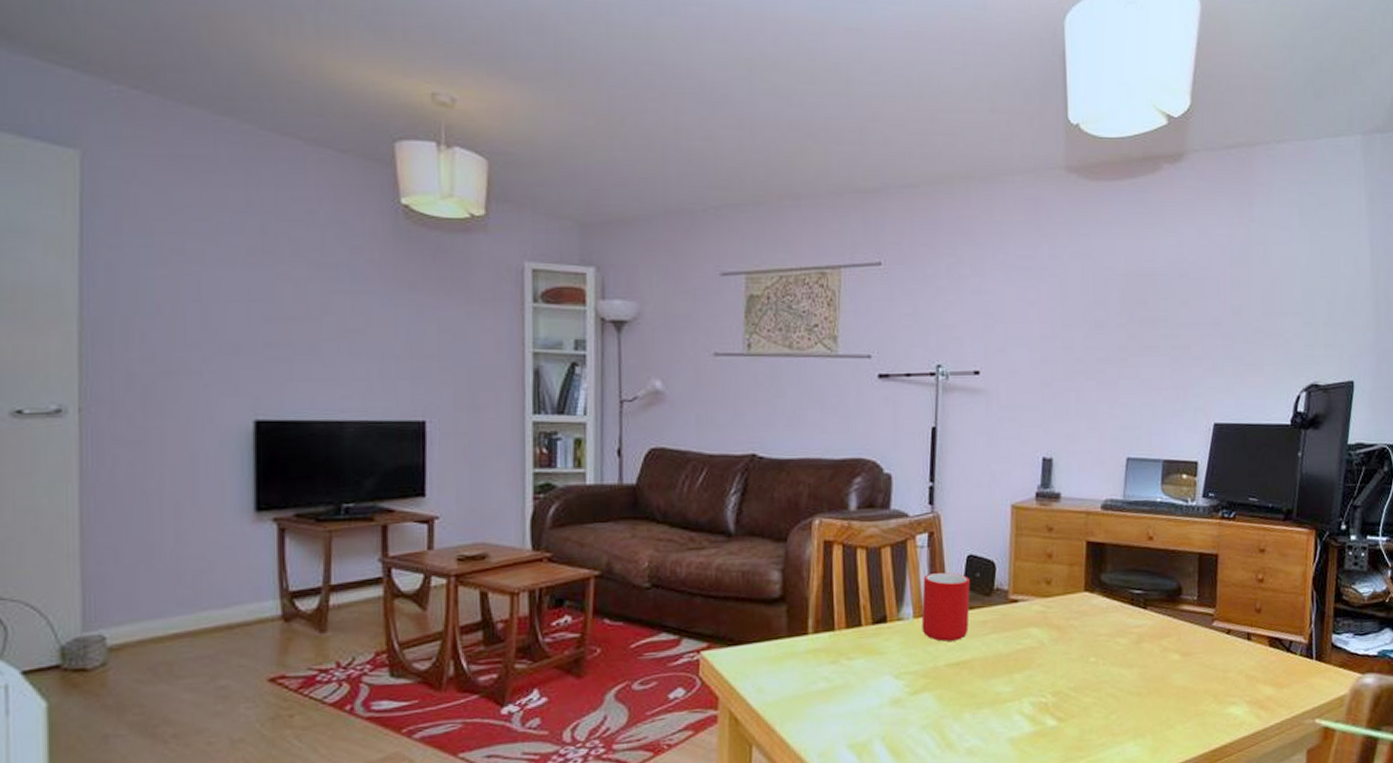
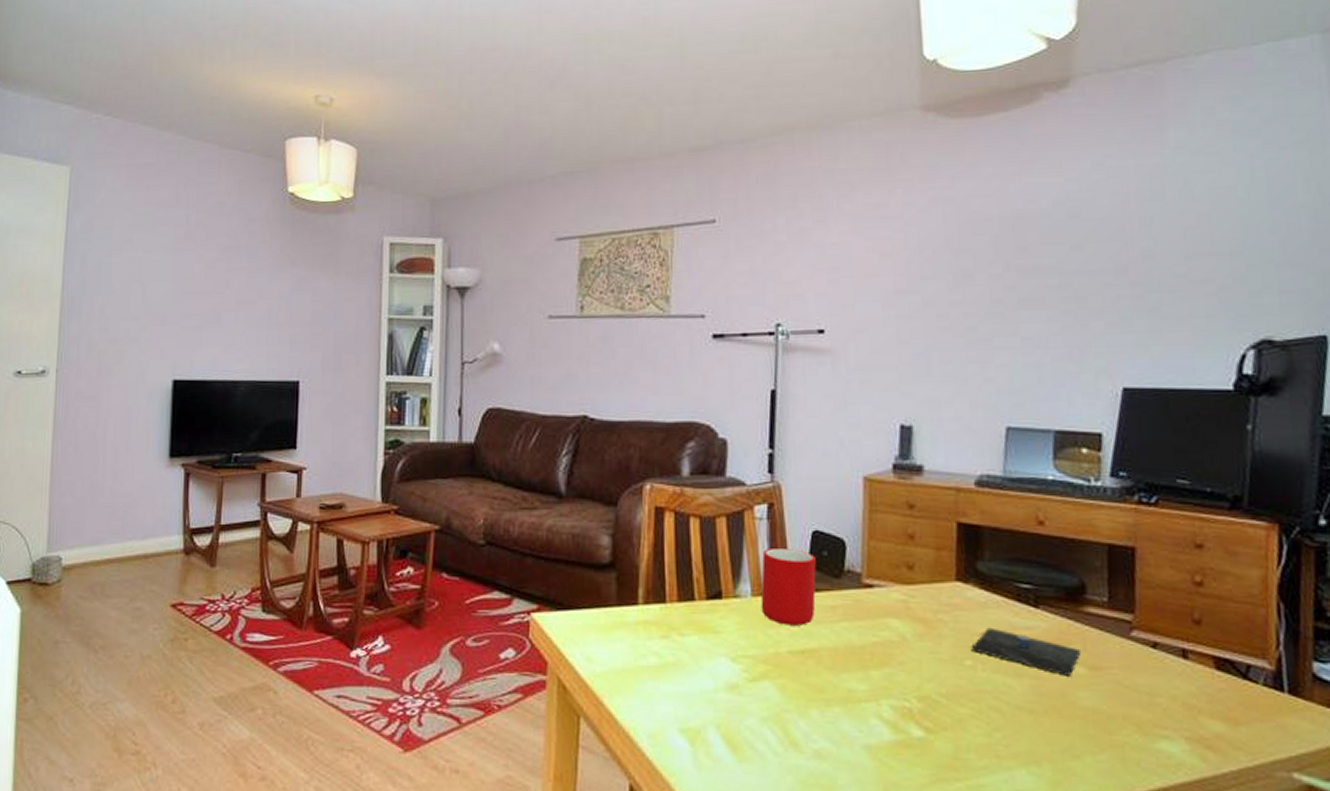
mug: none [1095,628,1177,663] -> present [971,627,1082,676]

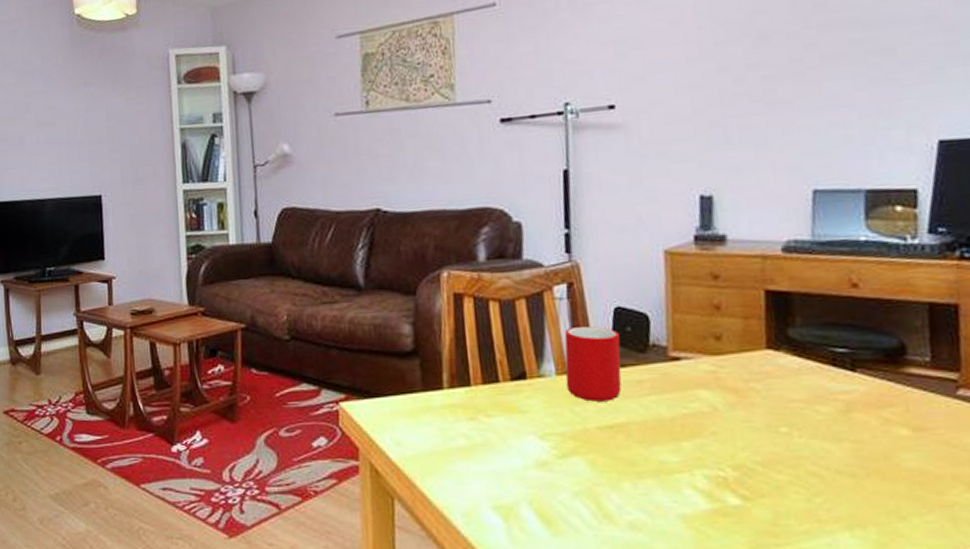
mug: present [971,627,1082,676] -> none [785,393,904,438]

